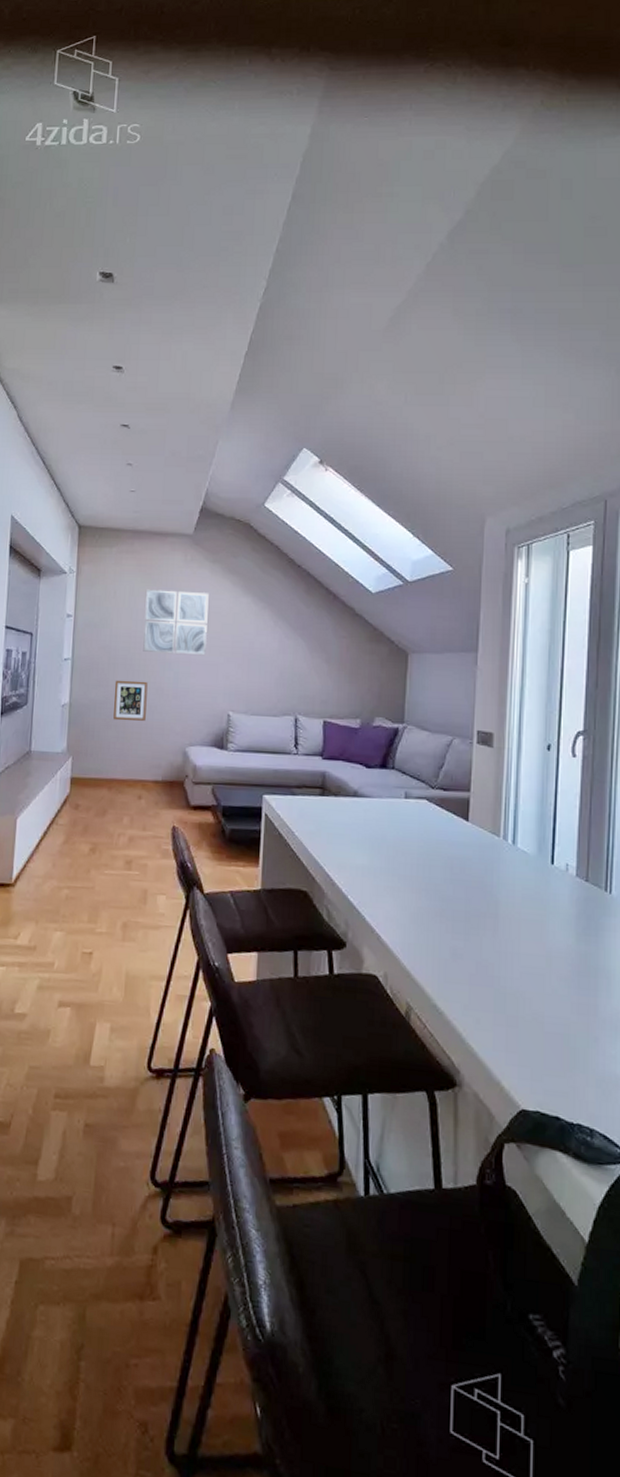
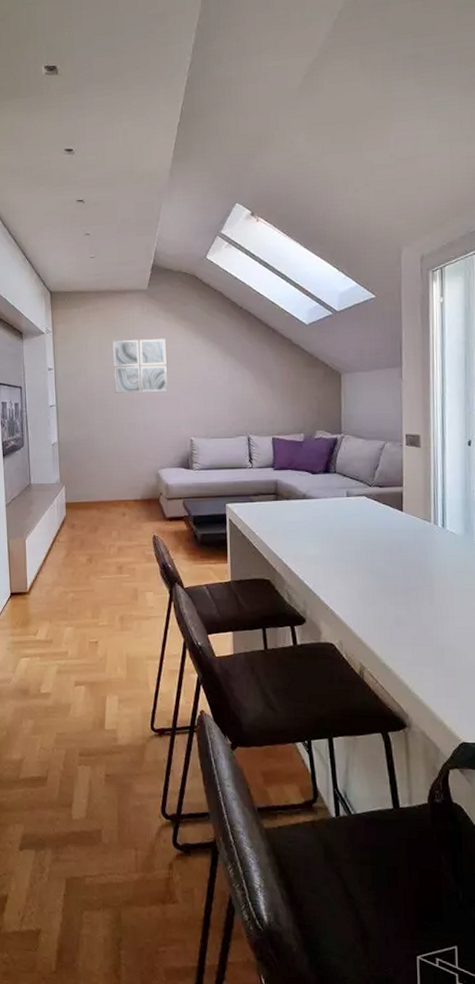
picture frame: present [113,680,148,721] -> none [93,418,122,453]

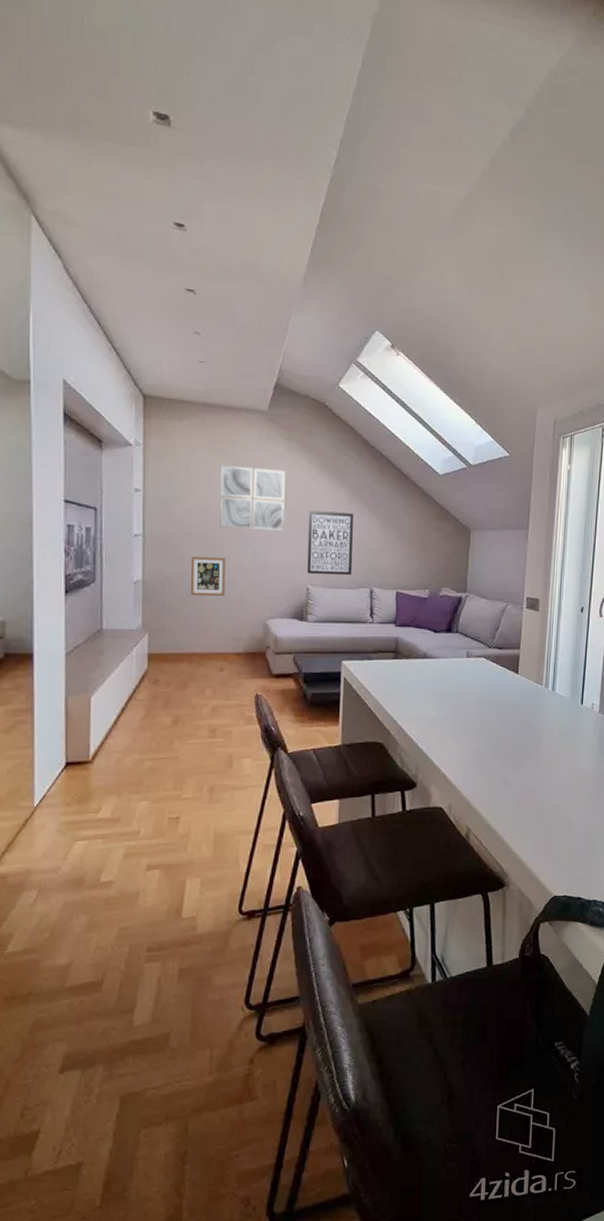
picture frame: none [93,418,122,453] -> present [190,556,226,597]
wall art: none [187,369,230,427] -> present [307,510,354,576]

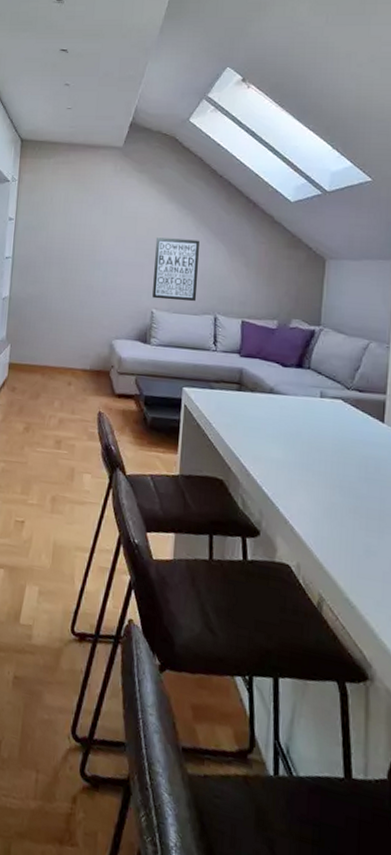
picture frame: present [190,556,226,597] -> none [48,277,79,315]
wall art: present [219,465,285,531] -> none [75,196,136,256]

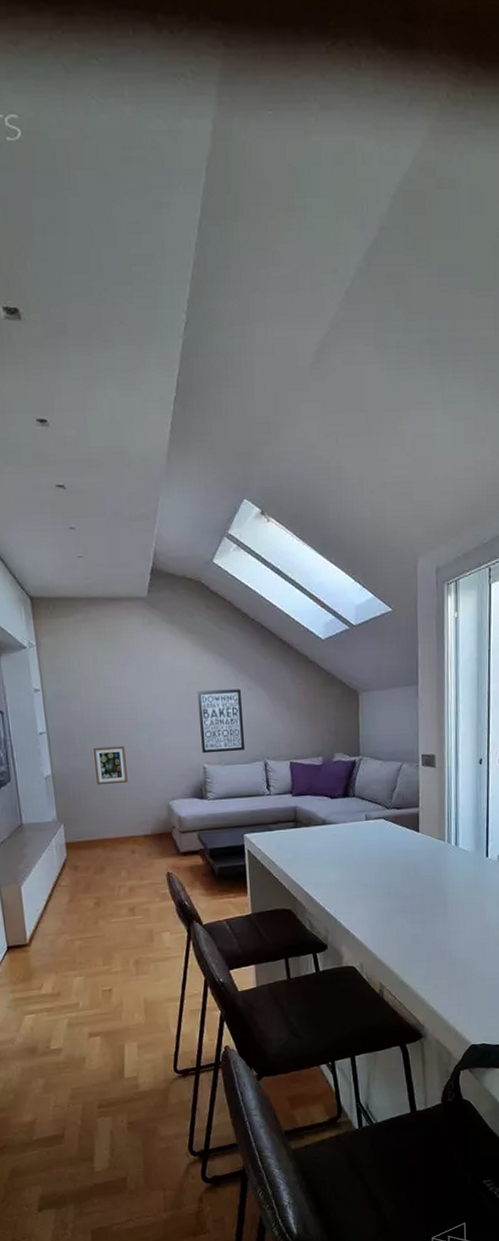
picture frame: none [48,277,79,315] -> present [92,745,128,786]

